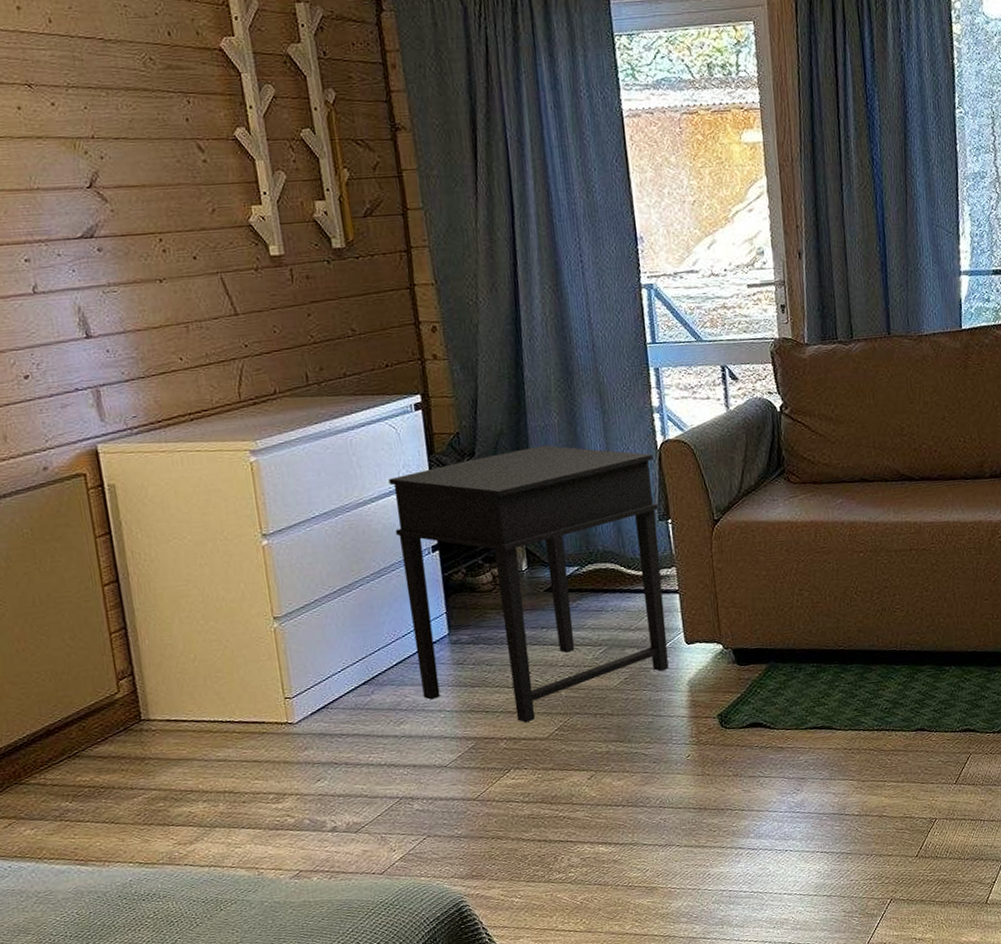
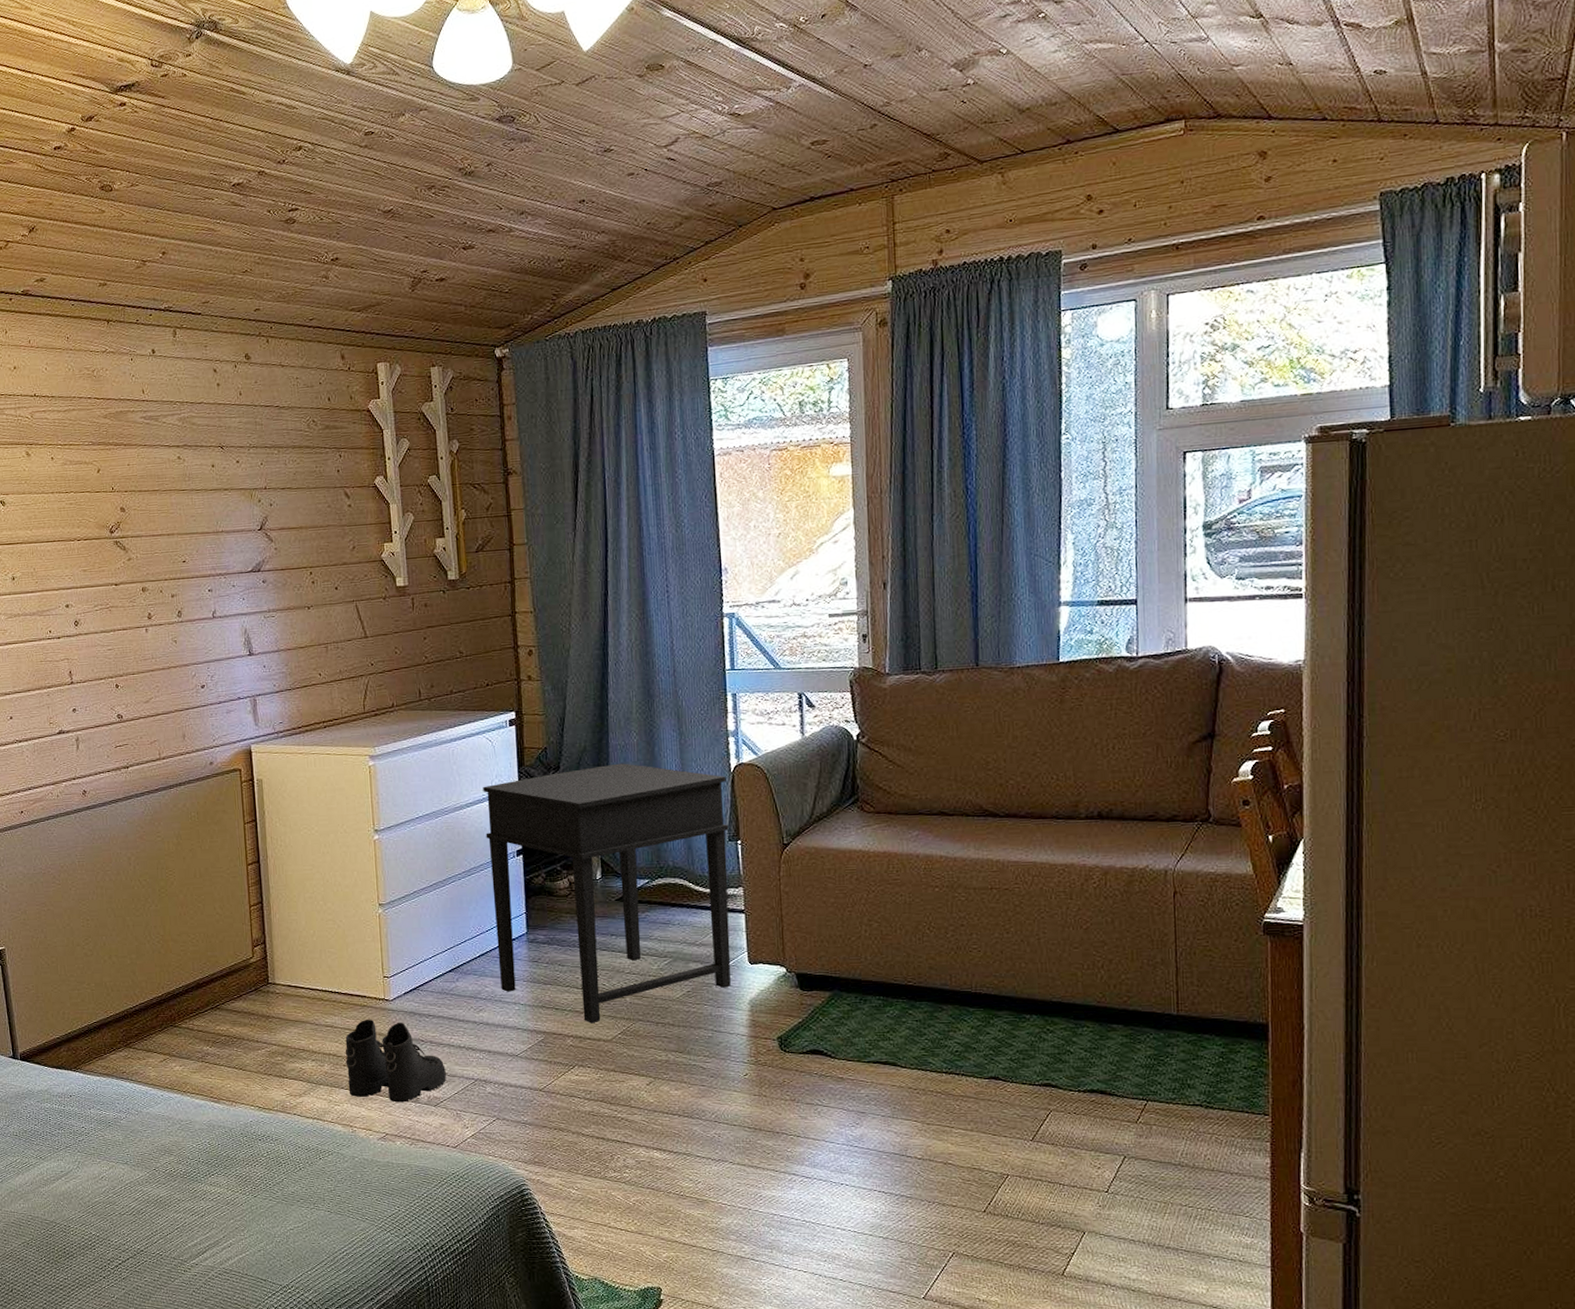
boots: none [242,746,367,836] -> present [345,1020,446,1103]

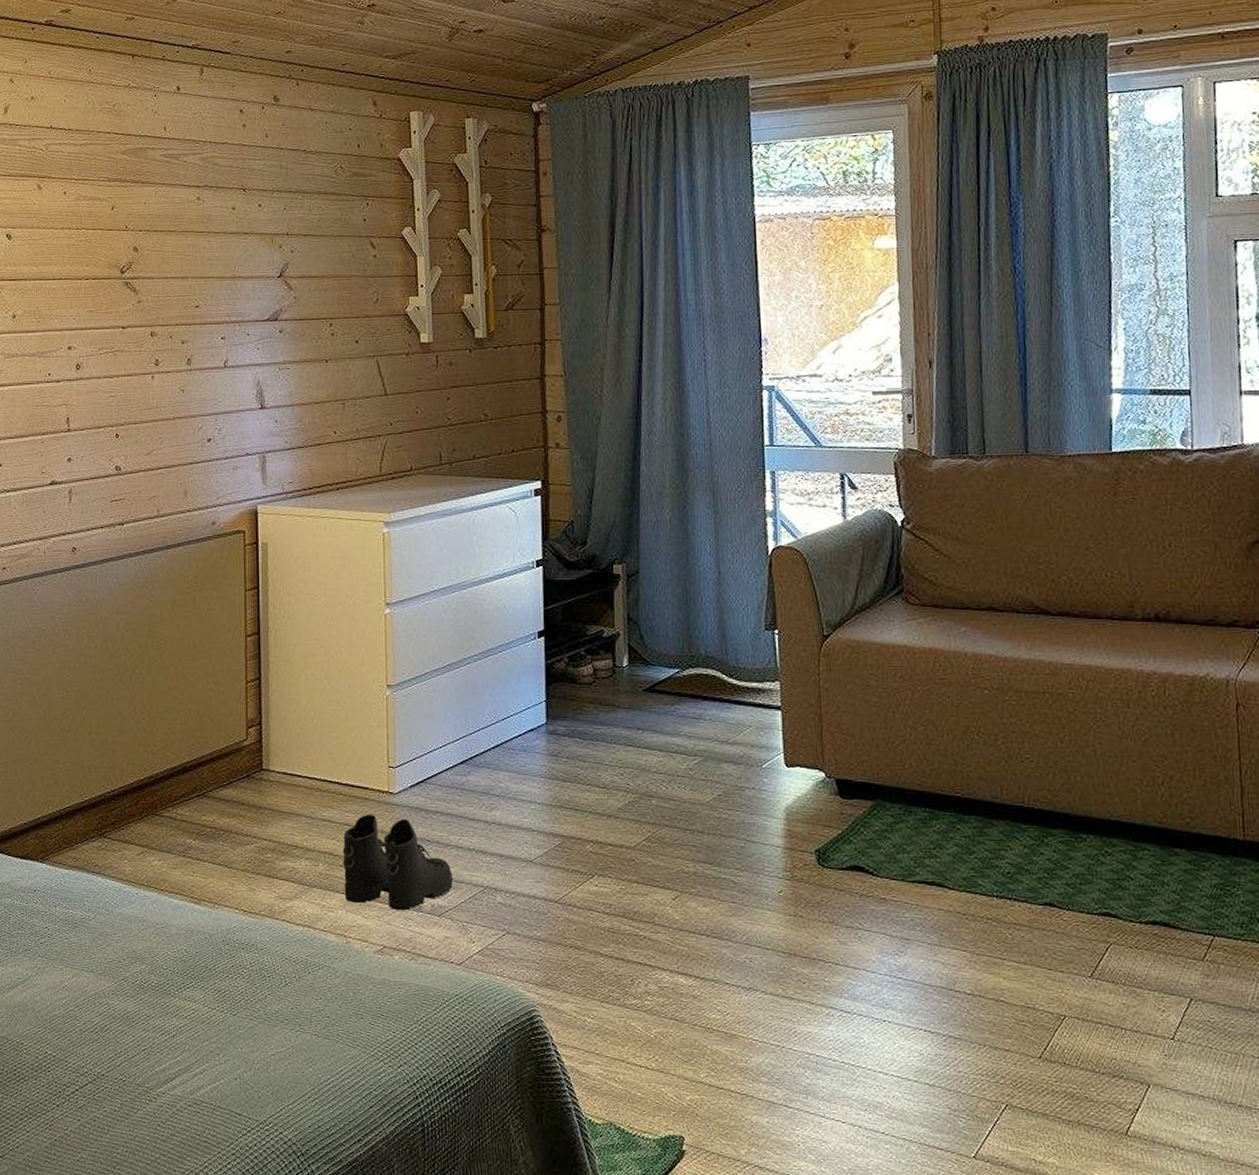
side table: present [483,763,731,1024] -> none [504,541,766,828]

